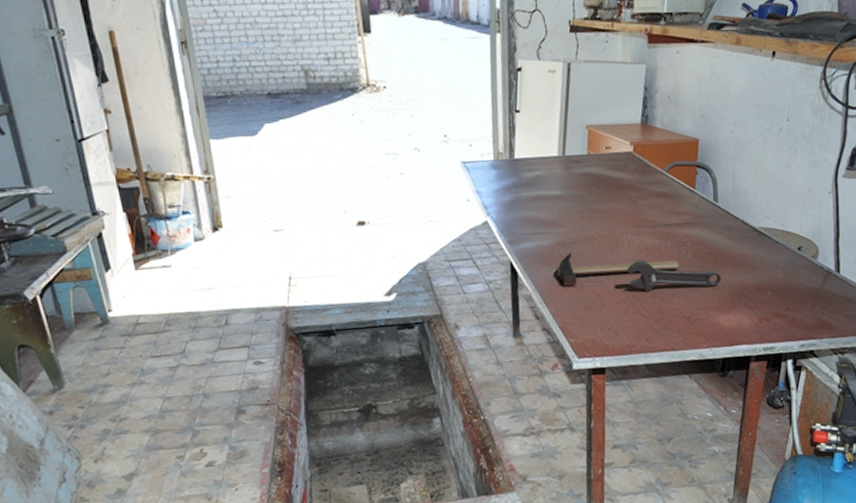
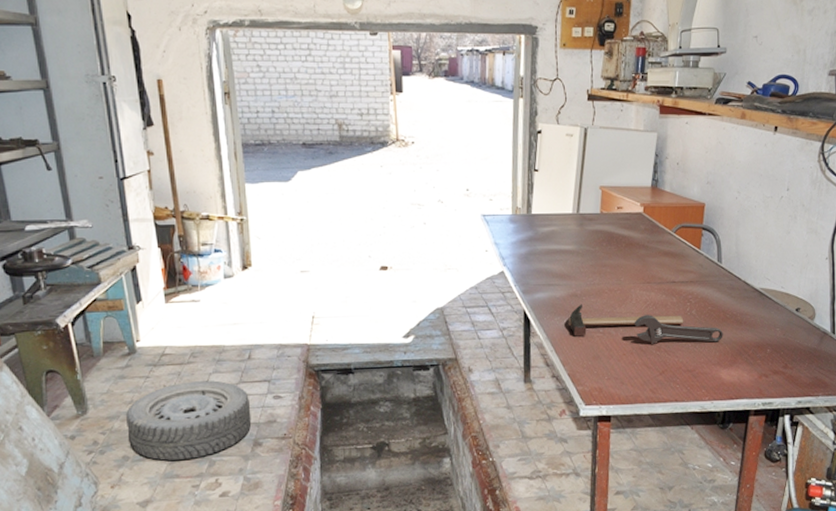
car tire: none [103,348,233,433] -> present [126,380,252,461]

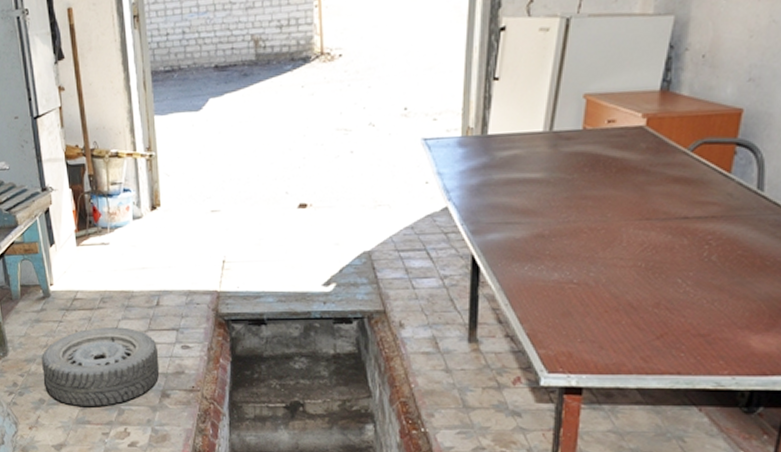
claw hammer: present [568,304,684,337] -> none [530,247,698,288]
adjustable wrench: present [634,315,723,344] -> none [623,261,758,299]

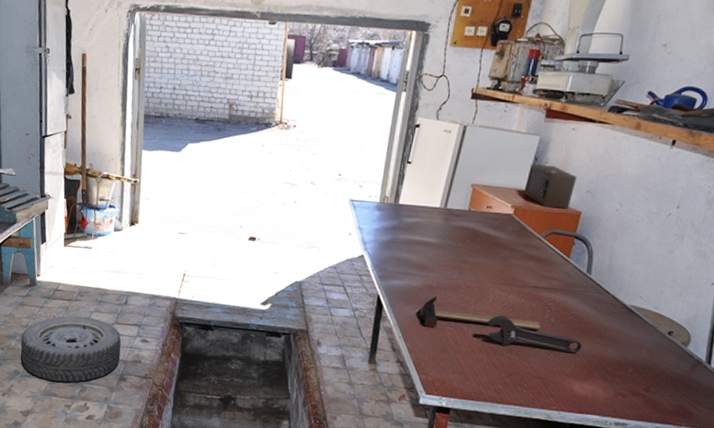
claw hammer: none [530,247,698,288] -> present [420,296,541,330]
adjustable wrench: none [623,261,758,299] -> present [487,315,582,354]
radio: none [658,52,732,111] -> present [524,164,577,209]

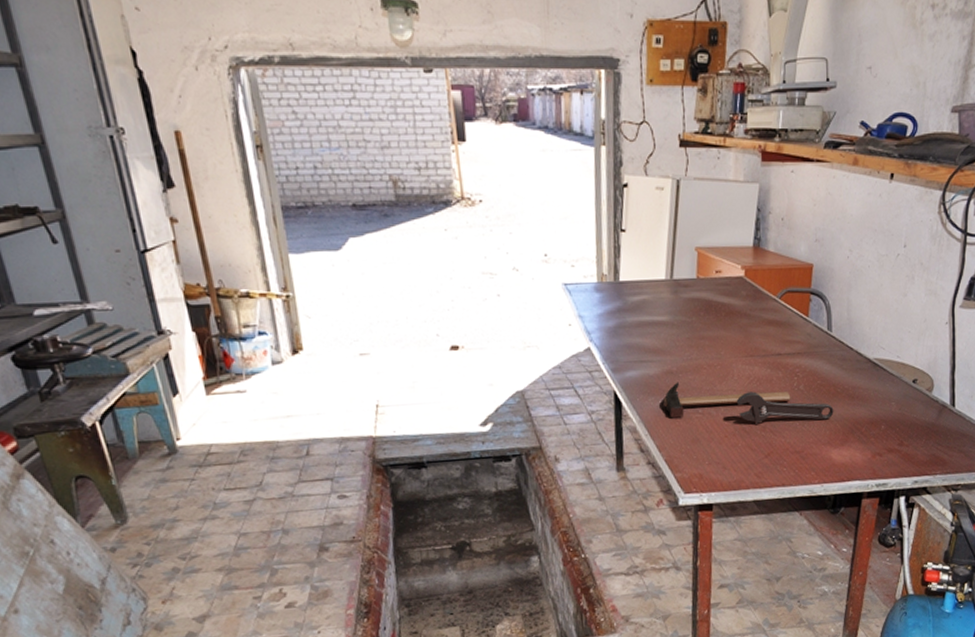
car tire: present [20,316,122,383] -> none [172,480,315,571]
radio: present [524,164,577,209] -> none [752,215,803,264]

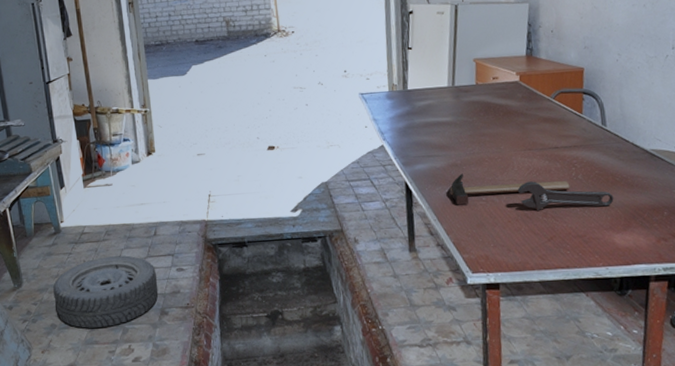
car tire: none [172,480,315,571] -> present [53,255,159,328]

